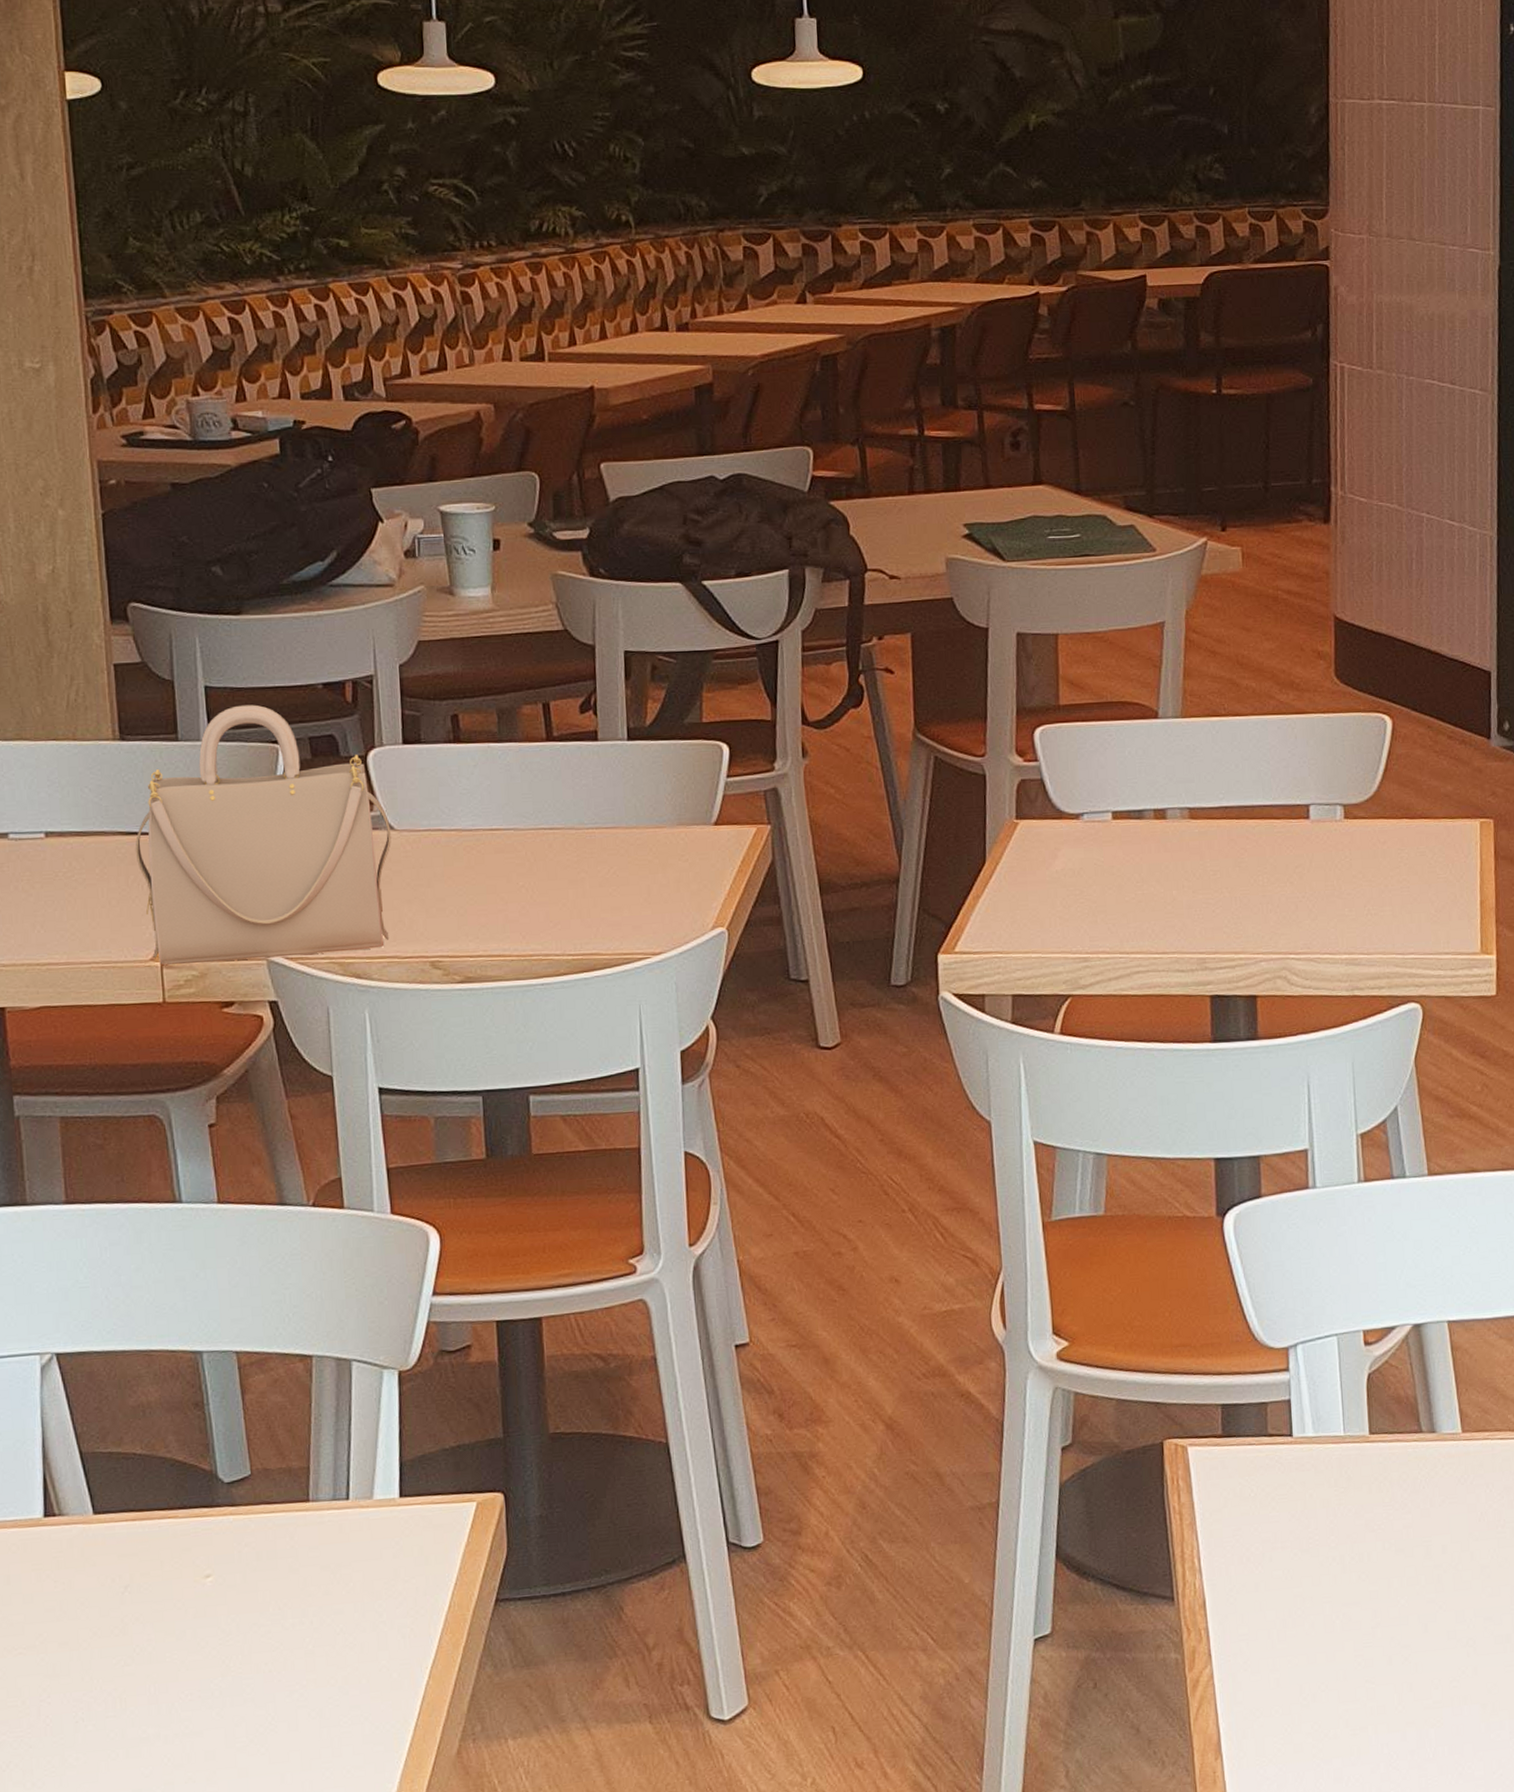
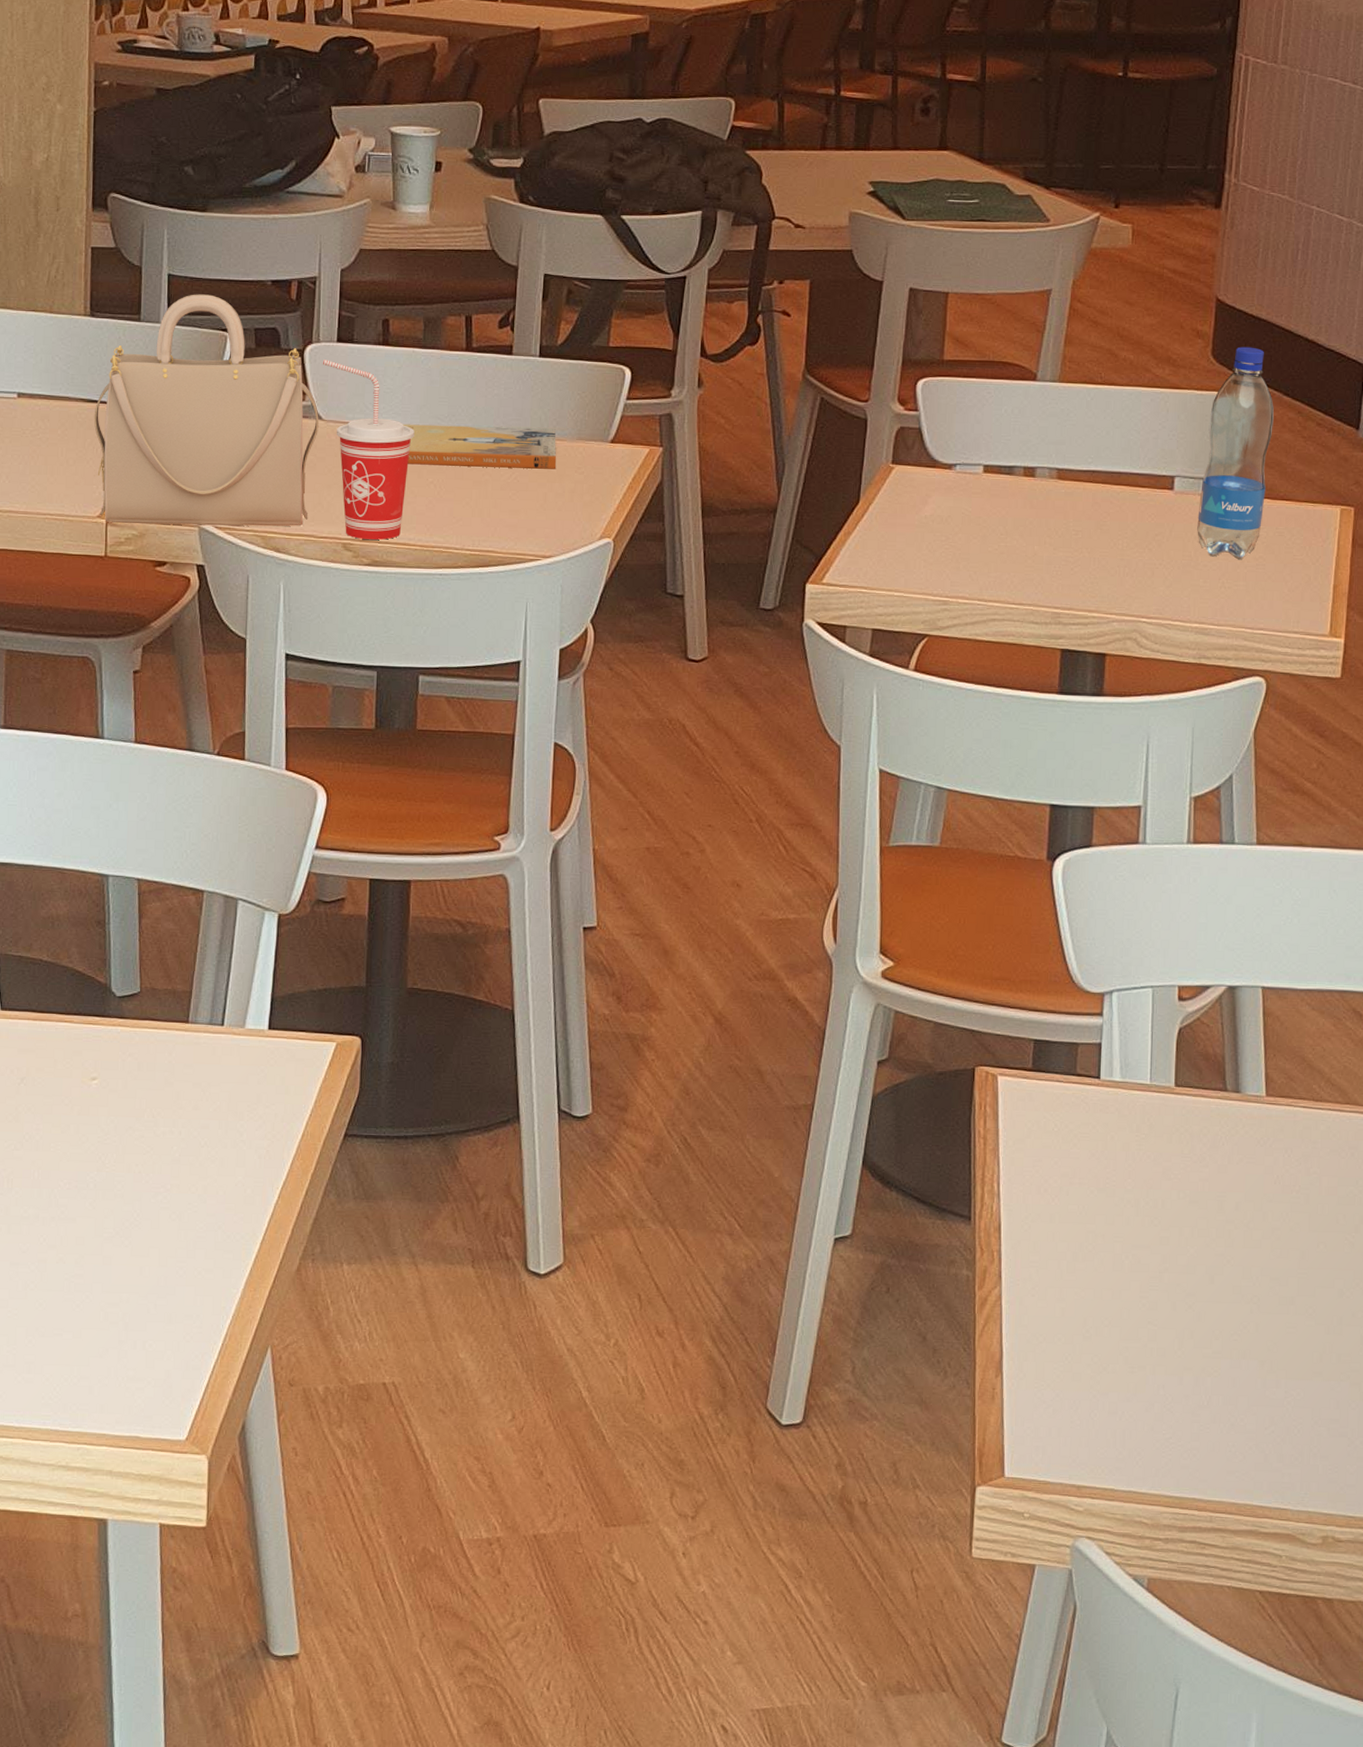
beverage cup: none [388,764,499,955] -> present [322,360,414,540]
book: none [485,816,657,869] -> present [403,424,556,469]
bottle: none [1336,663,1404,885] -> present [1197,346,1274,560]

